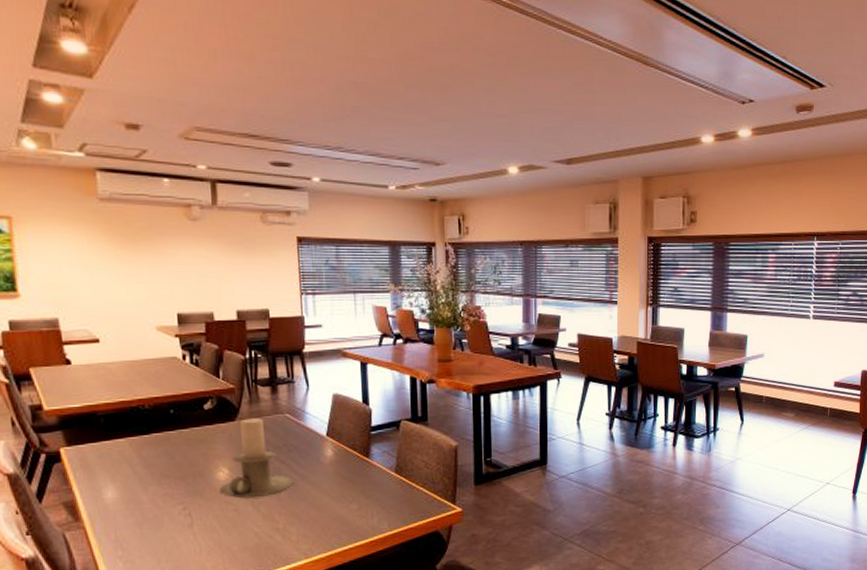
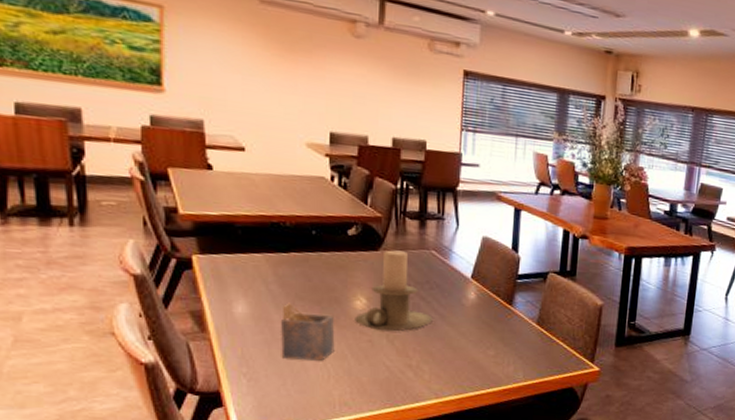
napkin holder: none [149,482,204,538] -> present [280,303,335,361]

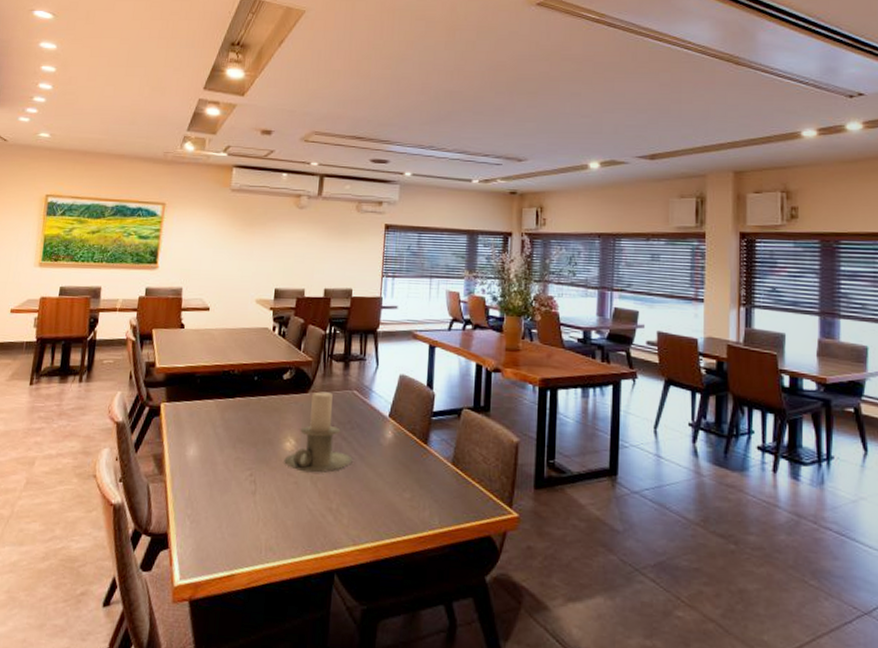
napkin holder: present [280,303,335,361] -> none [220,445,267,503]

